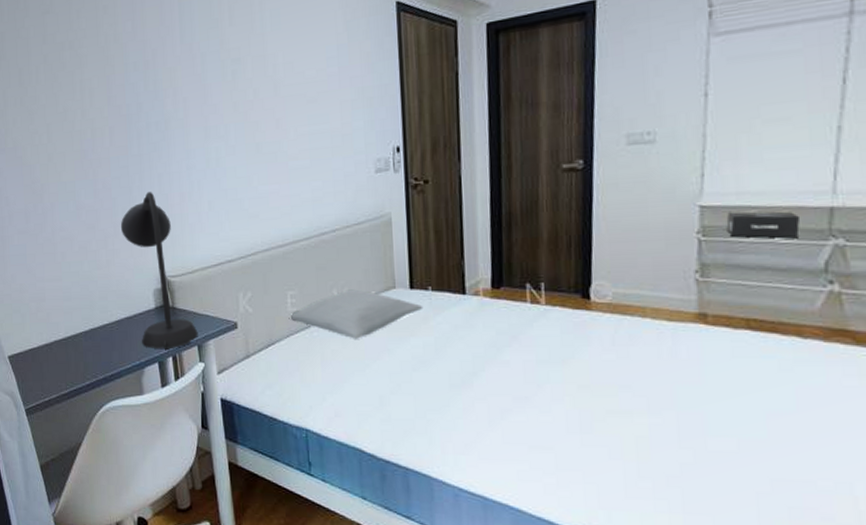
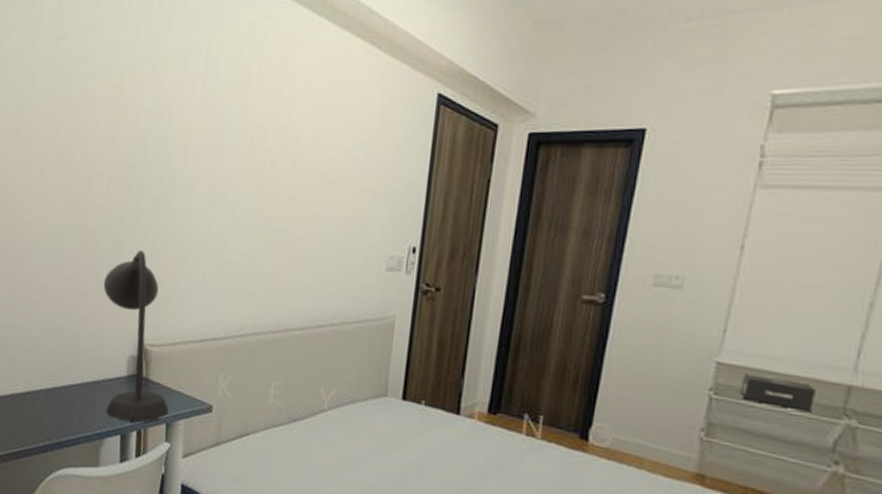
pillow: present [288,289,423,339] -> none [268,389,413,444]

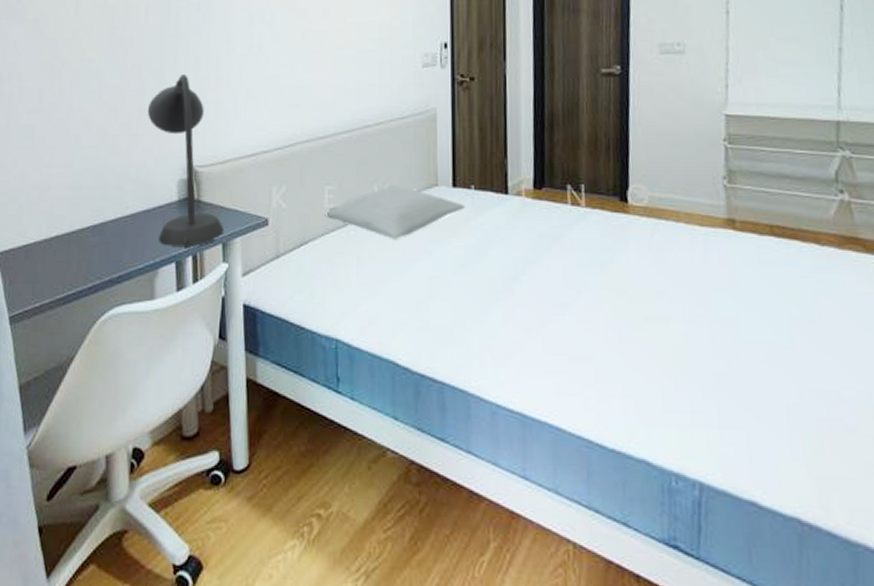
pillow: none [268,389,413,444] -> present [325,186,466,239]
box: present [739,373,816,412] -> none [749,122,812,149]

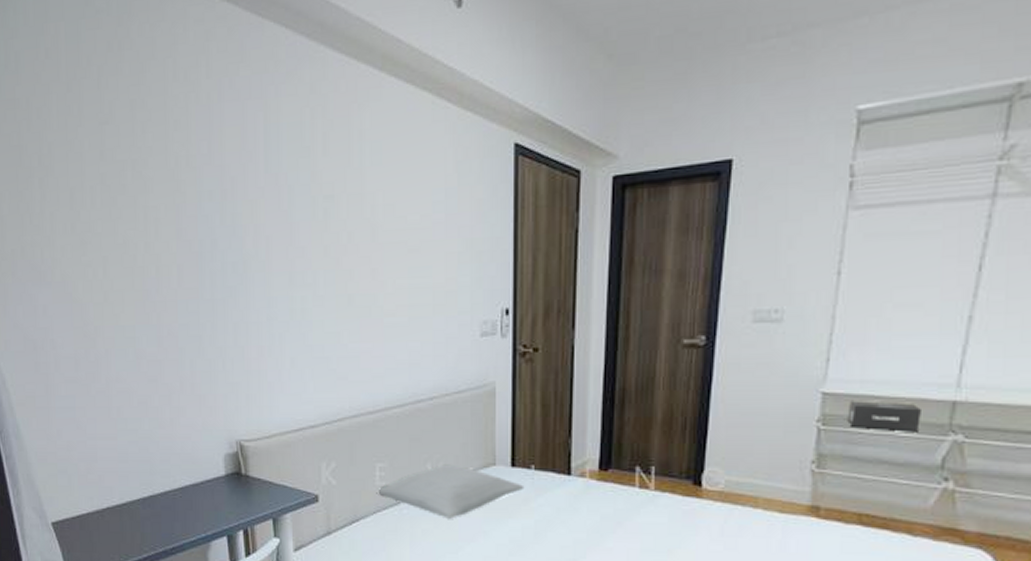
desk lamp: present [147,75,224,248] -> none [187,343,274,522]
box: none [749,122,812,149] -> present [847,401,921,432]

